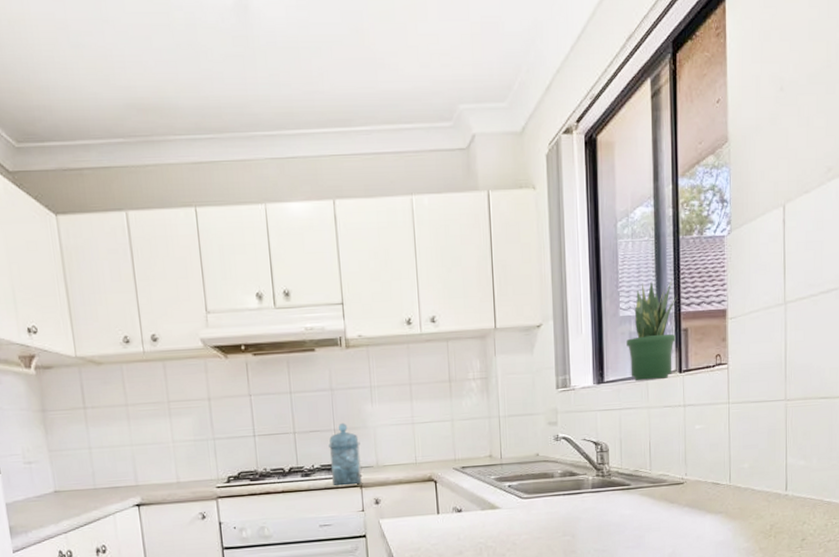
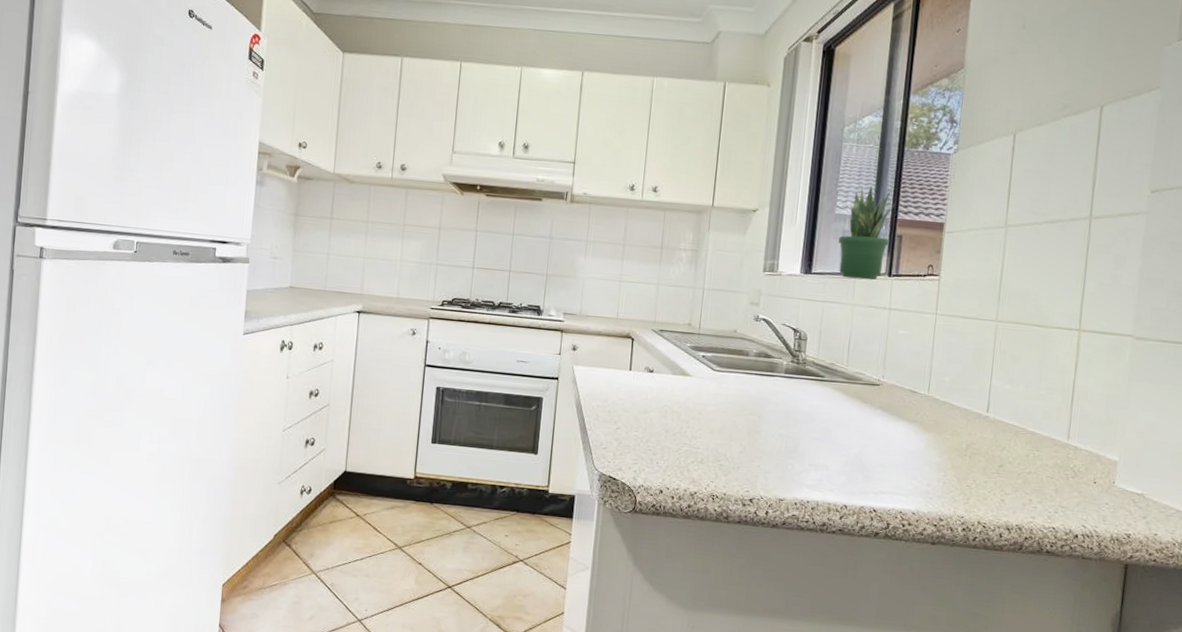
canister: present [329,422,362,486] -> none [535,269,568,329]

